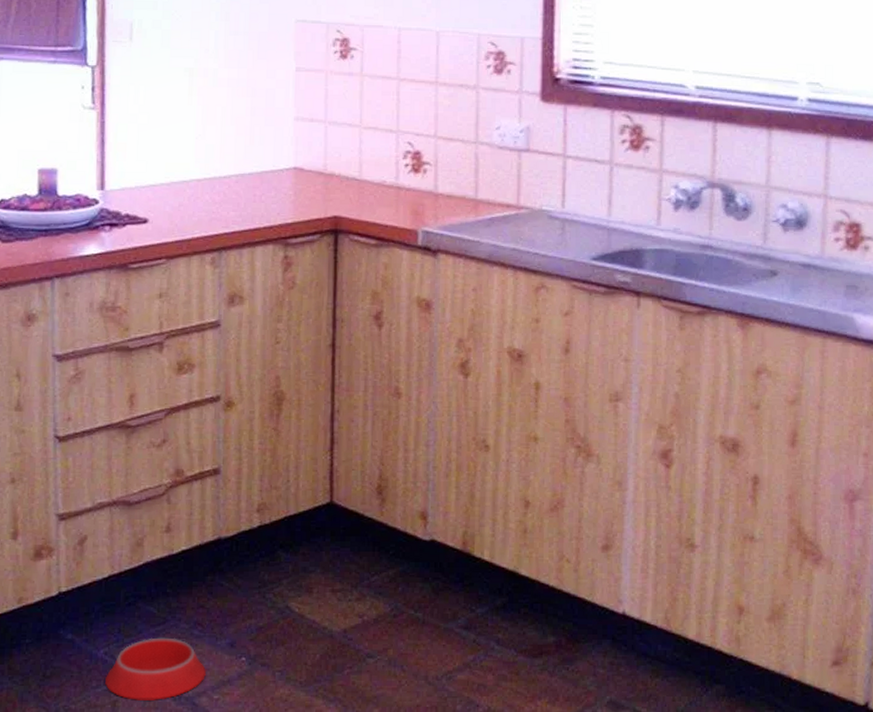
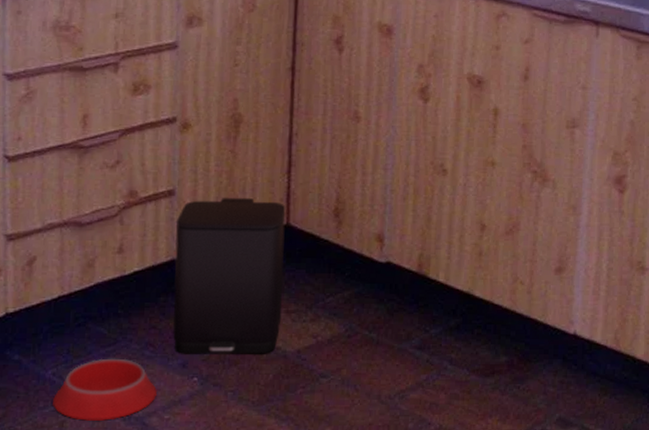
pedal bin: none [220,476,329,634] -> present [172,198,286,354]

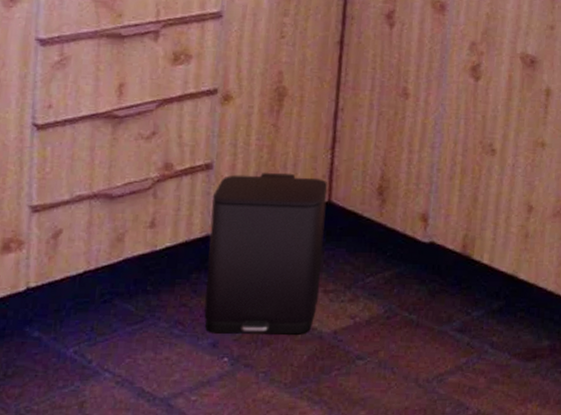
pet bowl: present [53,358,158,421] -> none [73,336,186,401]

